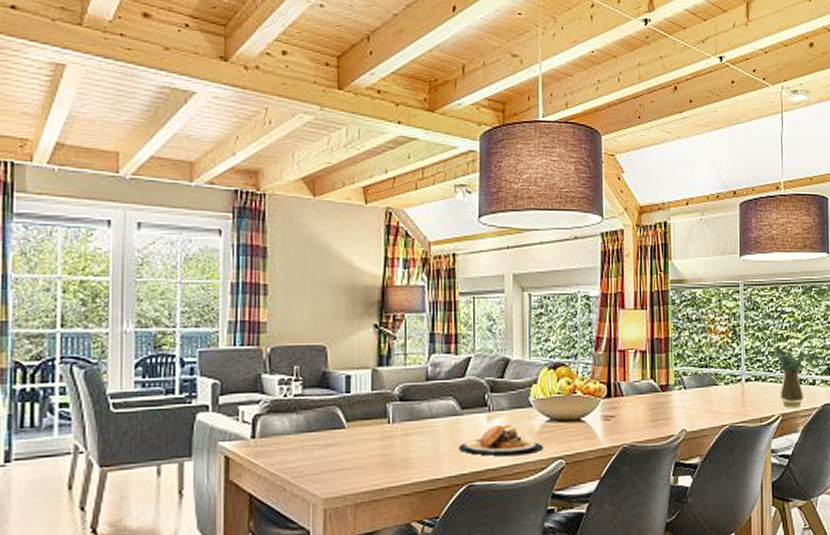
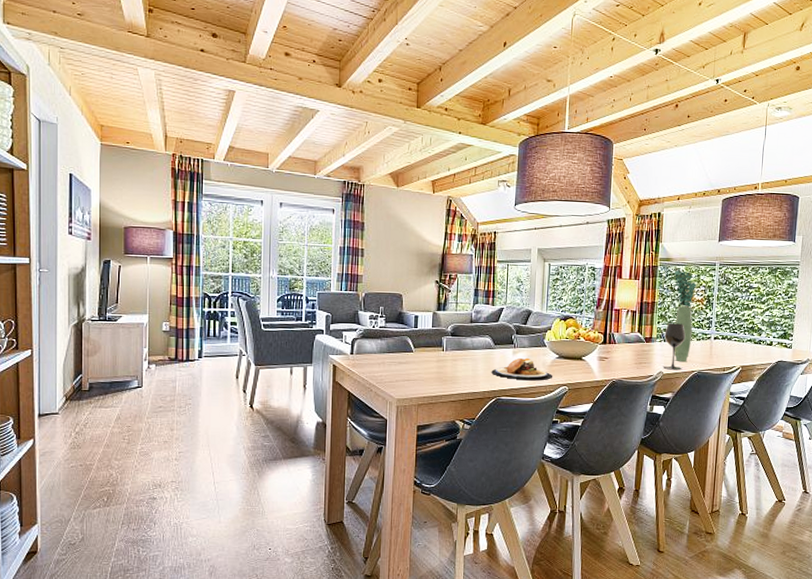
wineglass: none [684,363,711,426] -> present [663,323,686,370]
vase: none [689,290,719,415] -> present [674,267,697,362]
vase: present [773,344,806,408] -> none [739,312,767,362]

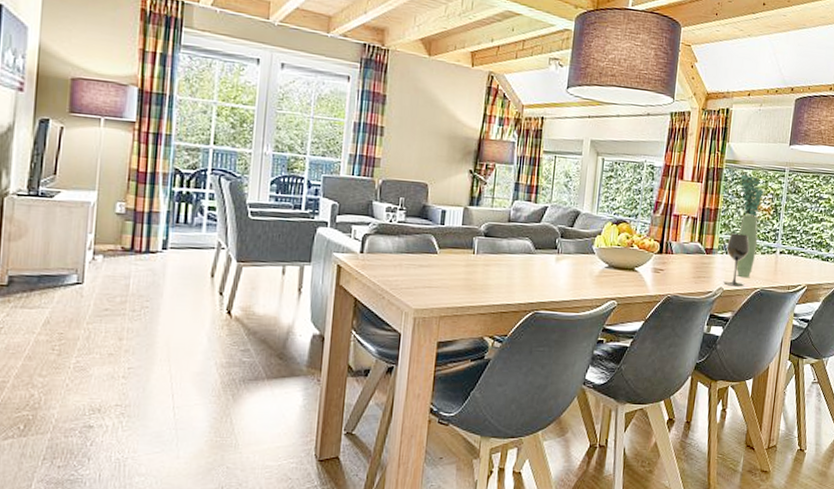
plate: present [491,357,552,381] -> none [529,265,600,293]

